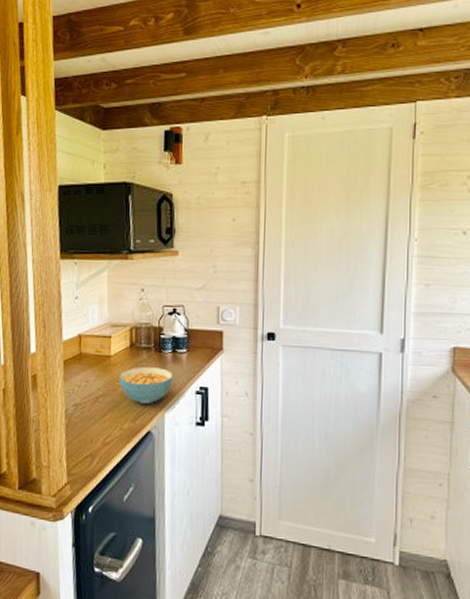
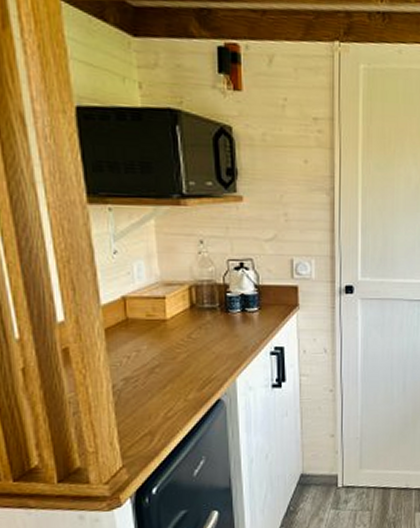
cereal bowl: present [119,367,172,405] -> none [178,329,243,372]

